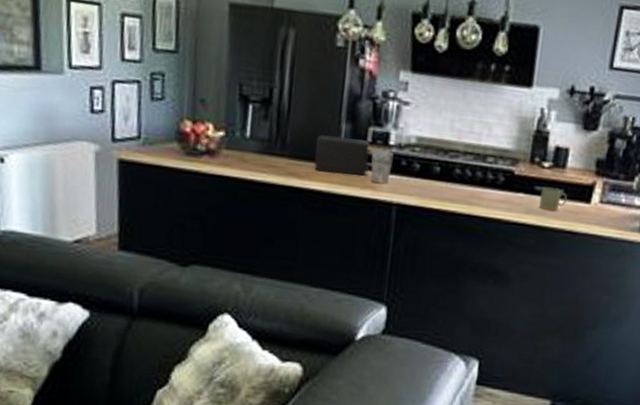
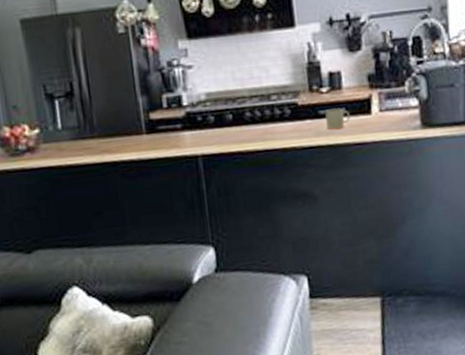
toaster: present [313,135,372,177] -> none [120,107,170,144]
cup: present [370,149,395,185] -> none [168,111,191,142]

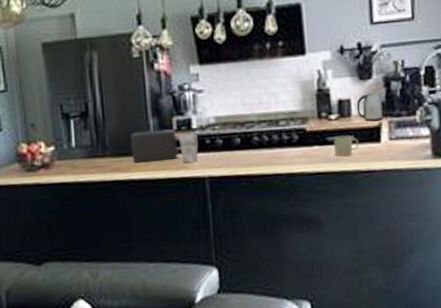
toaster: none [120,107,170,144] -> present [131,129,179,163]
cup: none [168,111,191,142] -> present [177,133,199,164]
kettle: none [346,64,373,94] -> present [356,92,383,122]

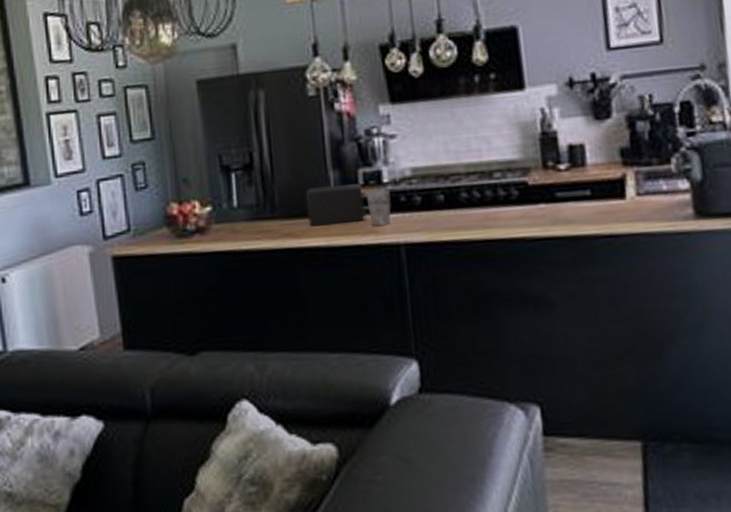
mug: present [333,134,359,157] -> none [563,189,597,218]
kettle: present [356,92,383,122] -> none [592,135,628,173]

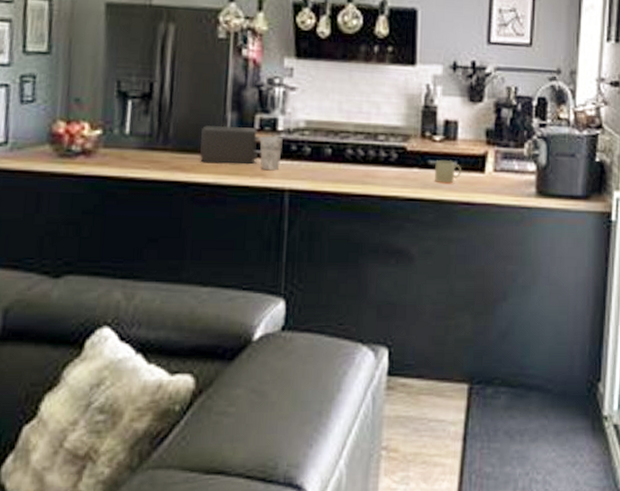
mug: none [563,189,597,218] -> present [434,160,461,184]

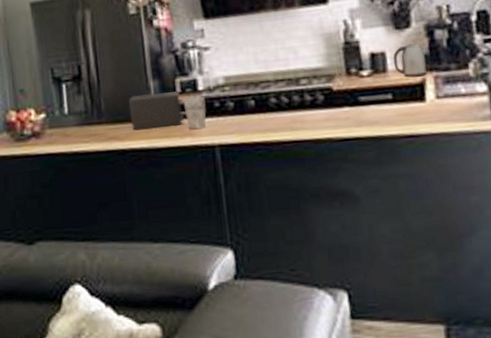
mug: present [434,160,461,184] -> none [366,93,398,119]
kettle: none [463,117,491,149] -> present [392,43,427,78]

